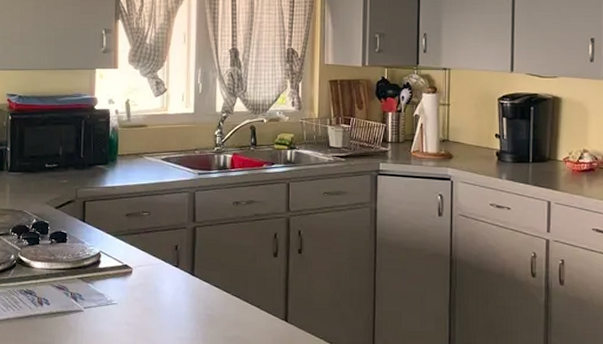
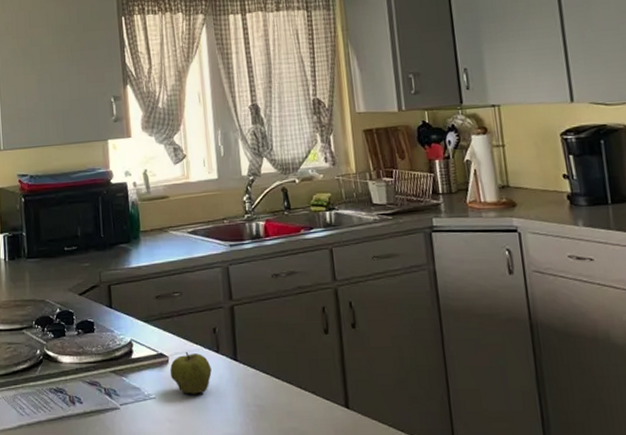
apple: none [133,264,170,302] -> present [170,351,212,394]

